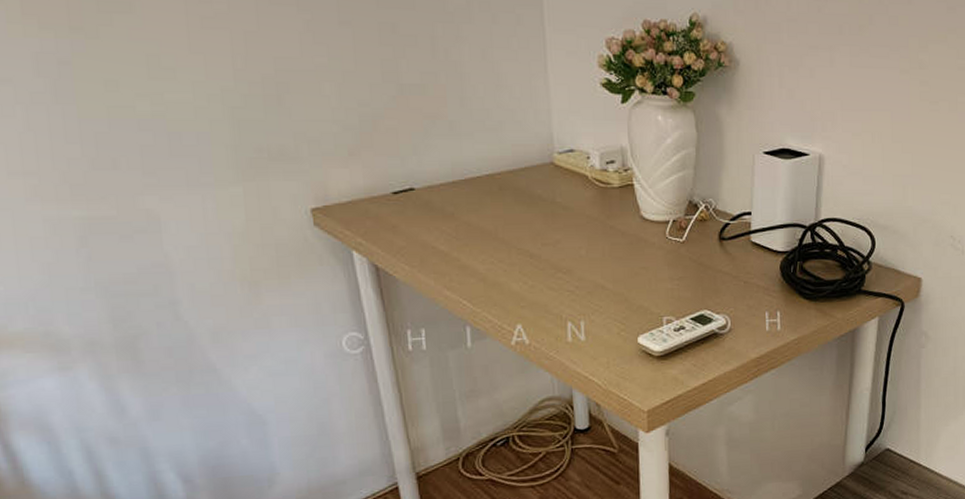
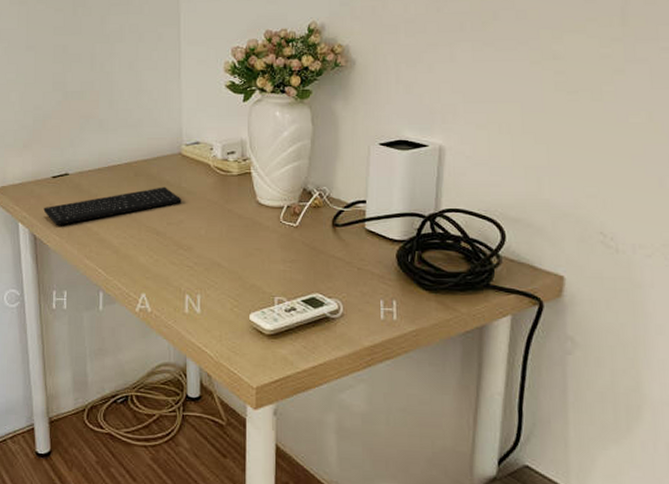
keyboard: none [384,202,557,253] -> present [43,186,182,226]

